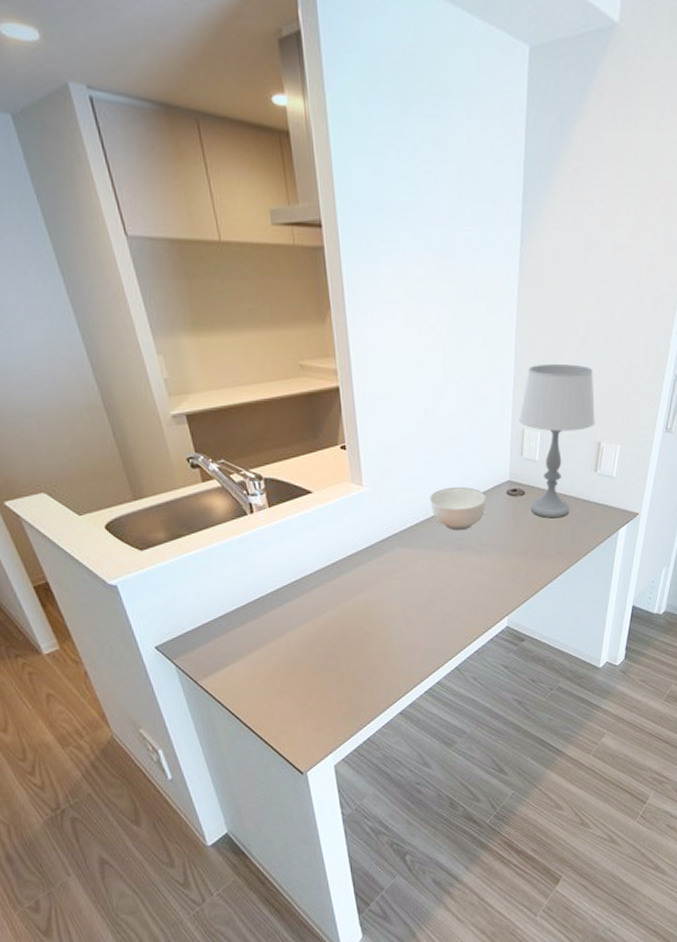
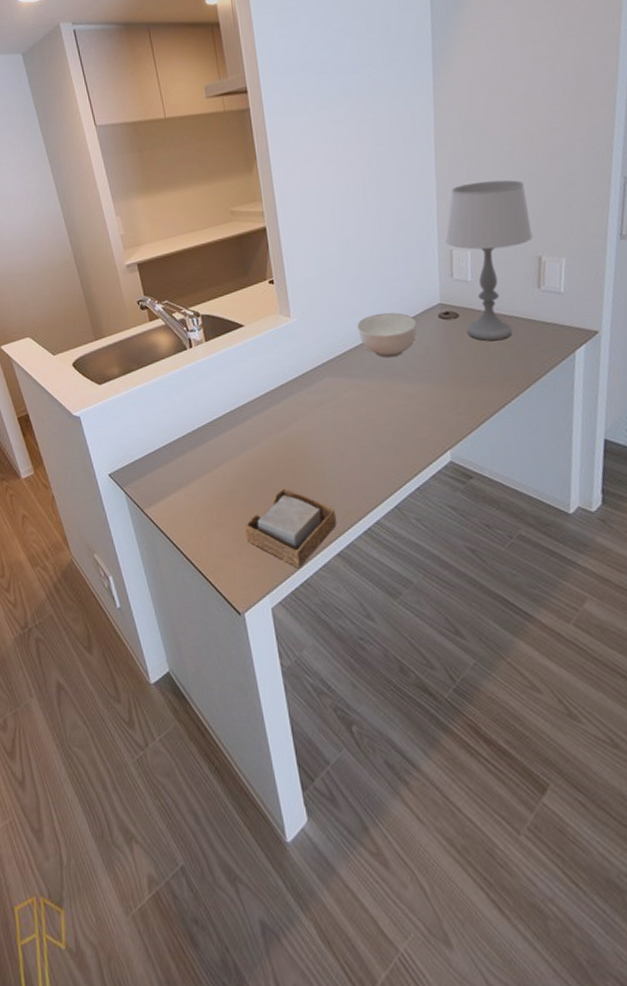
napkin holder: none [309,655,401,728] -> present [245,488,337,569]

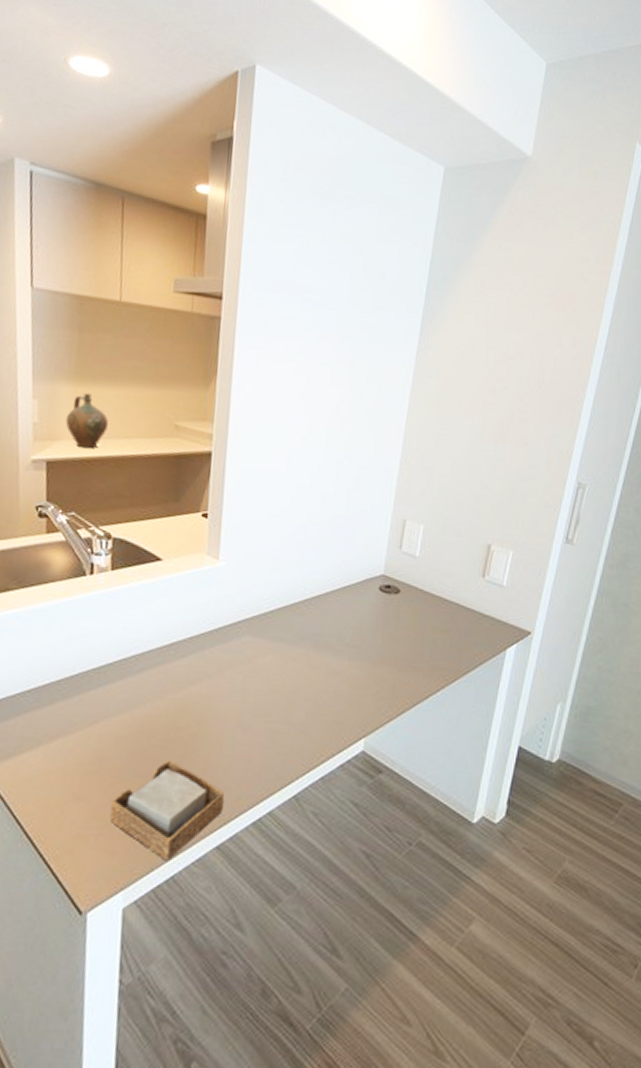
ceramic jug: none [144,200,178,247] -> present [65,392,108,448]
bowl: present [357,312,418,358] -> none [290,573,357,626]
table lamp: present [445,179,533,342] -> none [401,454,487,626]

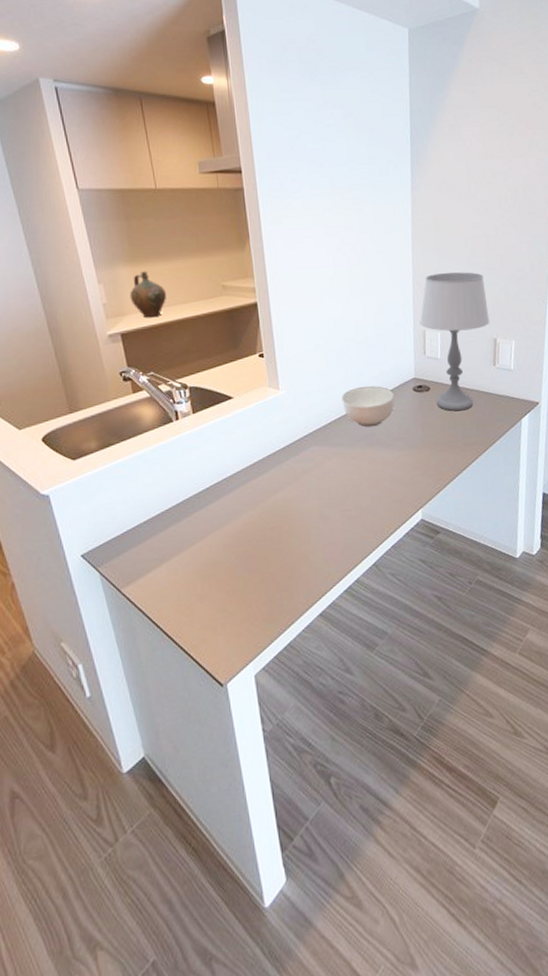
napkin holder: present [109,760,225,861] -> none [229,555,320,633]
bowl: none [290,573,357,626] -> present [341,385,396,427]
table lamp: none [401,454,487,626] -> present [420,272,490,412]

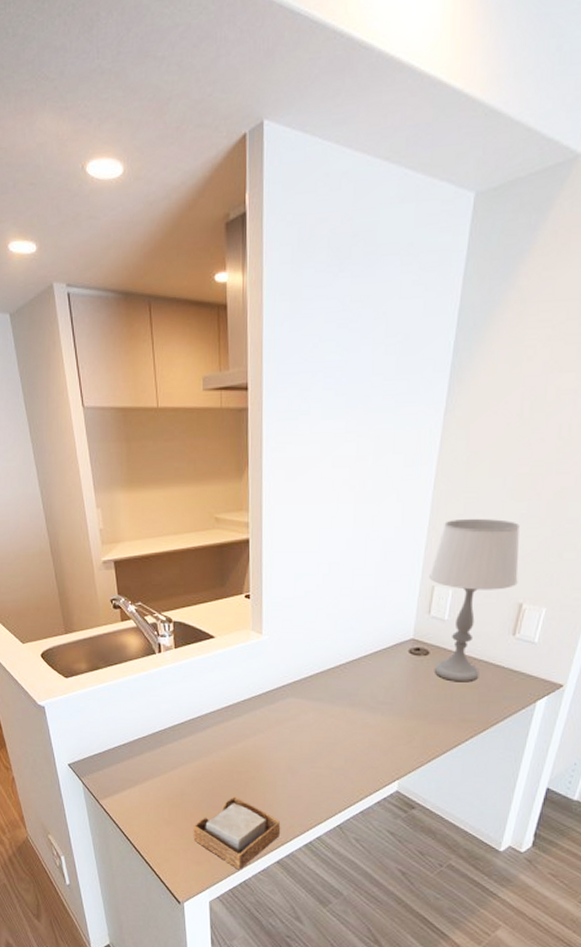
ceramic jug: present [129,271,166,317] -> none [125,497,159,546]
napkin holder: none [229,555,320,633] -> present [193,796,281,870]
bowl: present [341,385,396,427] -> none [327,641,388,686]

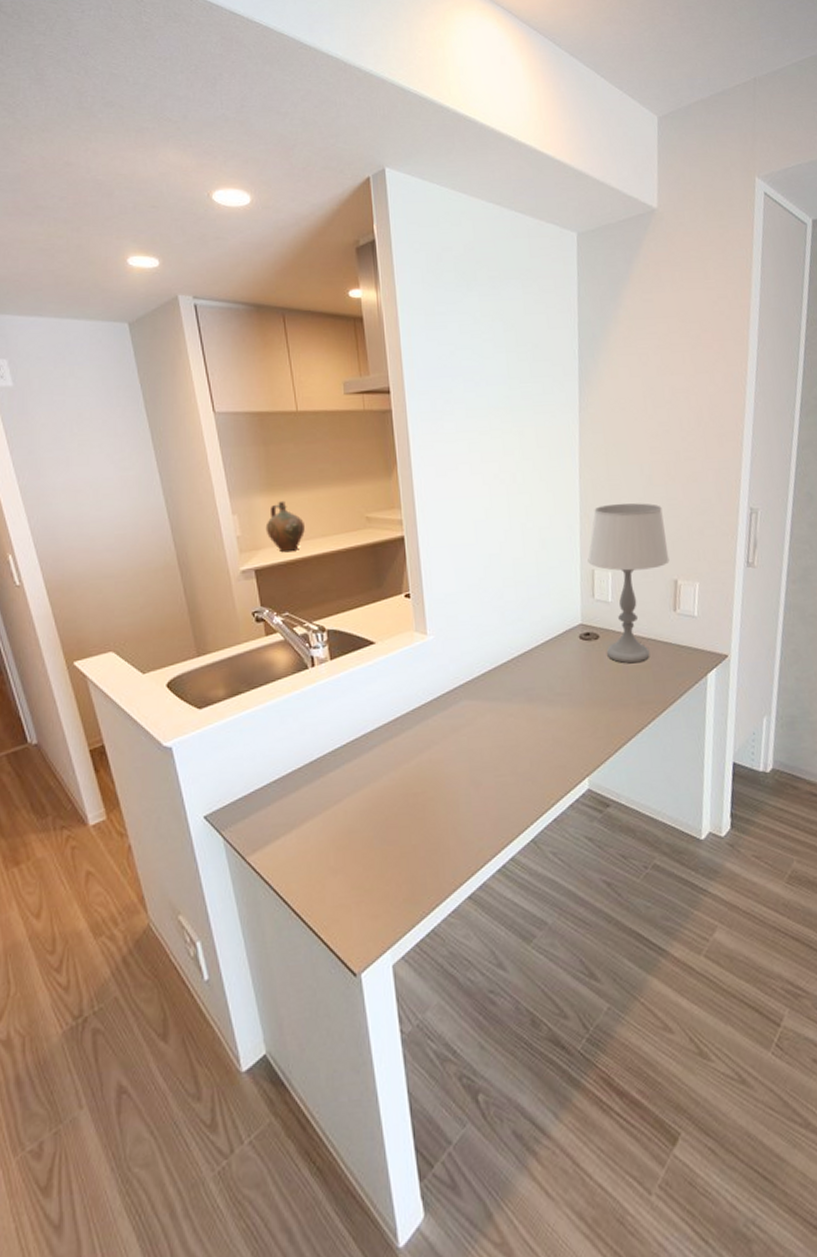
ceramic jug: none [125,497,159,546] -> present [265,500,305,552]
napkin holder: present [193,796,281,870] -> none [366,824,469,917]

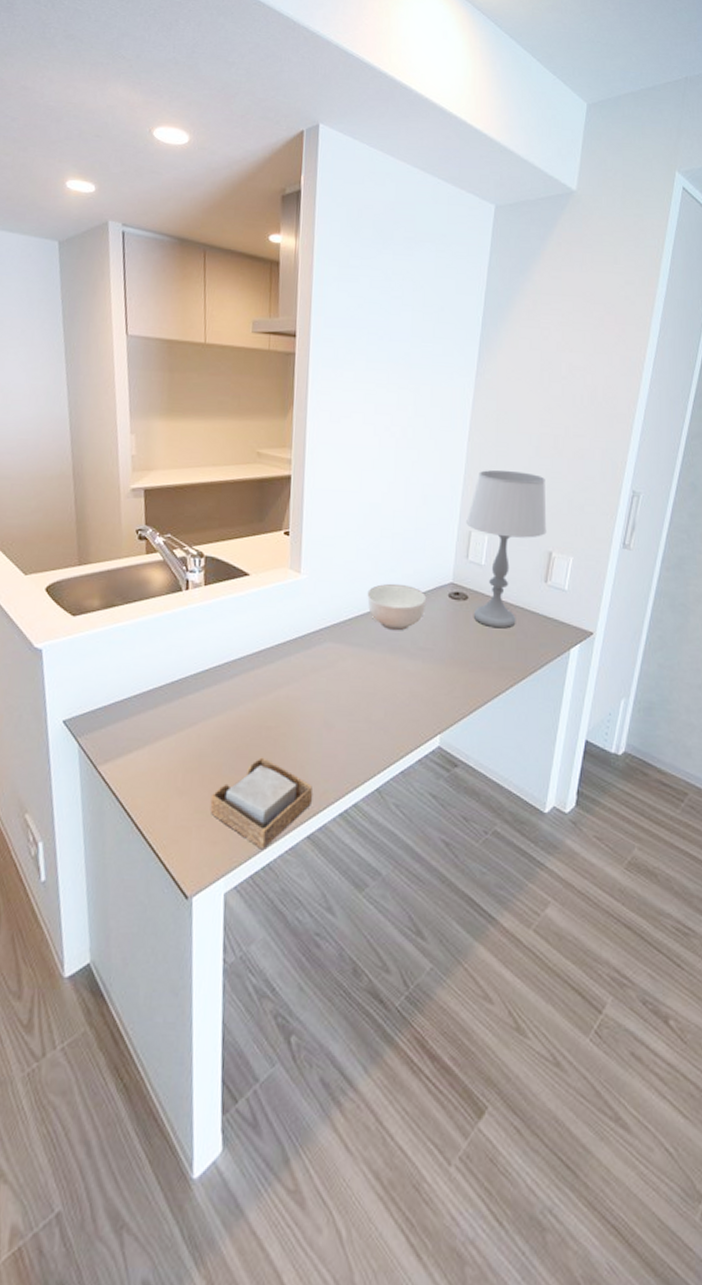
ceramic jug: present [265,500,305,552] -> none [160,426,198,476]
napkin holder: none [366,824,469,917] -> present [210,757,313,850]
bowl: none [497,632,559,680] -> present [367,583,428,631]

